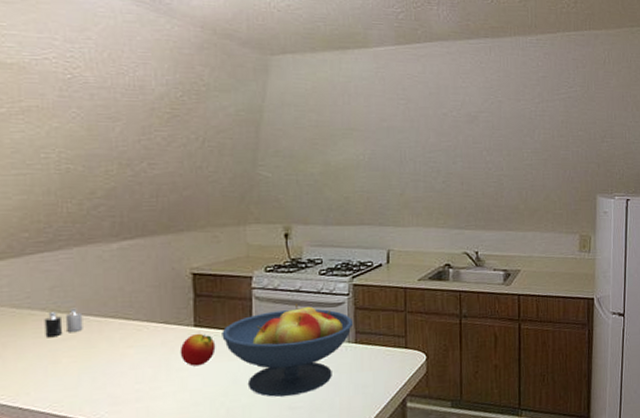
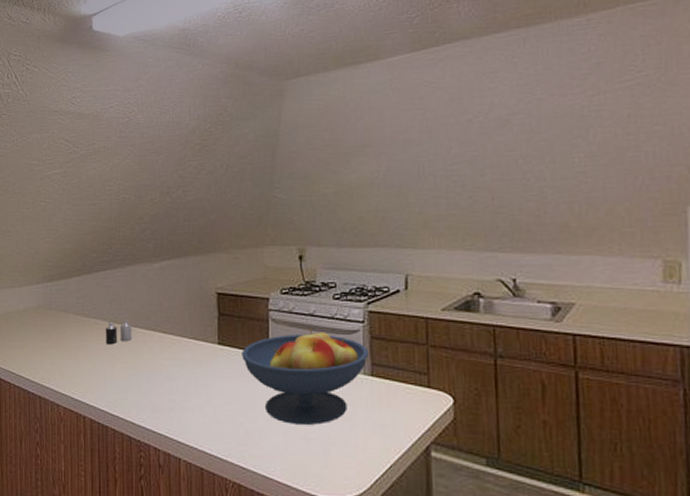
apple: present [180,333,216,366] -> none [206,351,236,383]

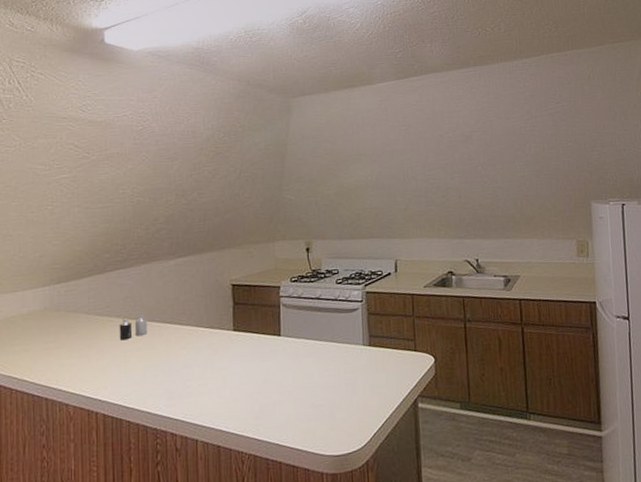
fruit bowl: present [242,327,370,425] -> none [256,309,367,395]

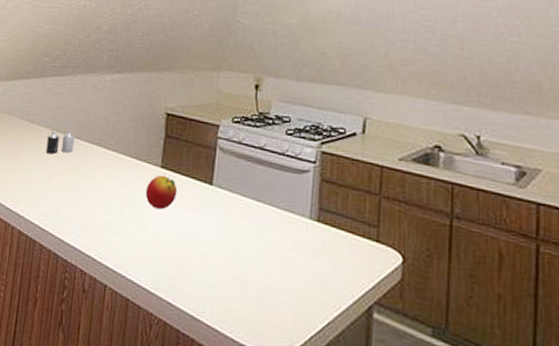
apple: none [222,336,251,366] -> present [145,174,178,210]

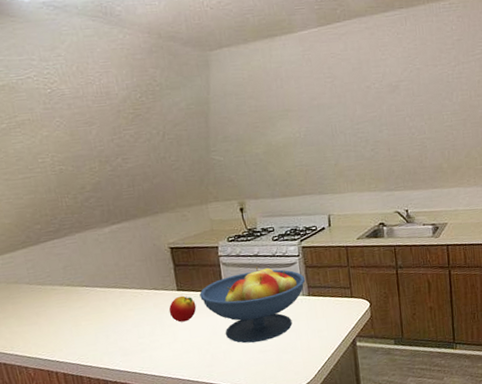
candle: present [45,129,75,154] -> none [63,282,93,306]
fruit bowl: none [184,161,318,268] -> present [199,265,306,343]

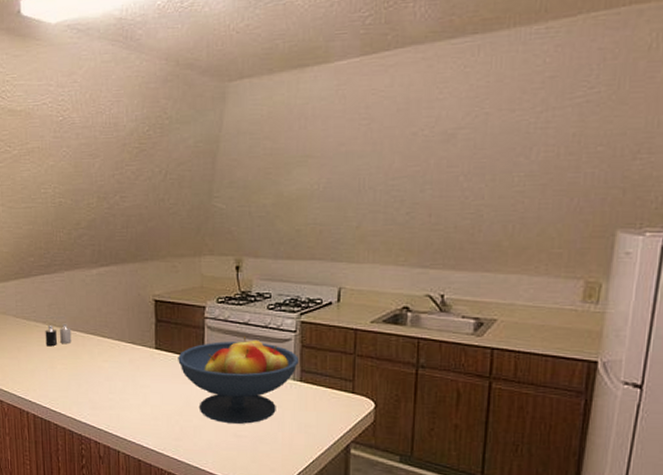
candle: none [63,282,93,306] -> present [45,323,72,346]
apple: present [168,295,197,323] -> none [143,355,173,385]

